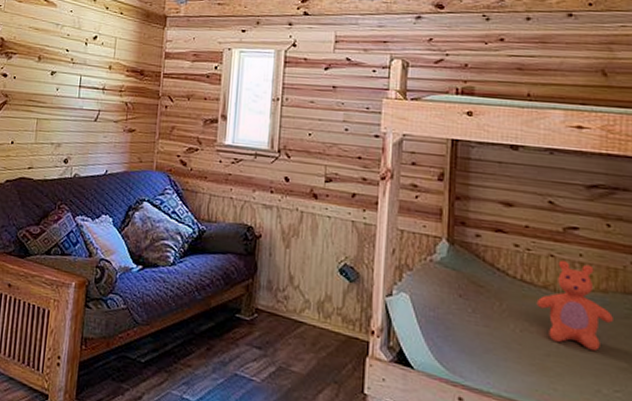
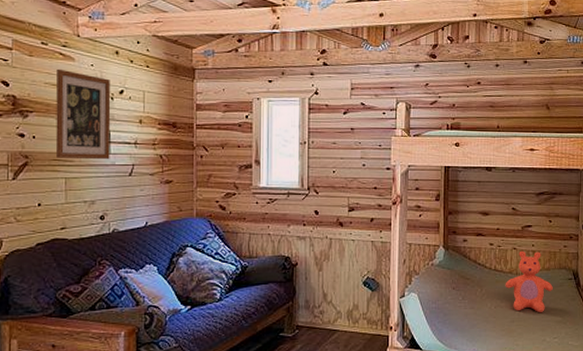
wall art: none [31,14,86,104] -> present [55,68,111,160]

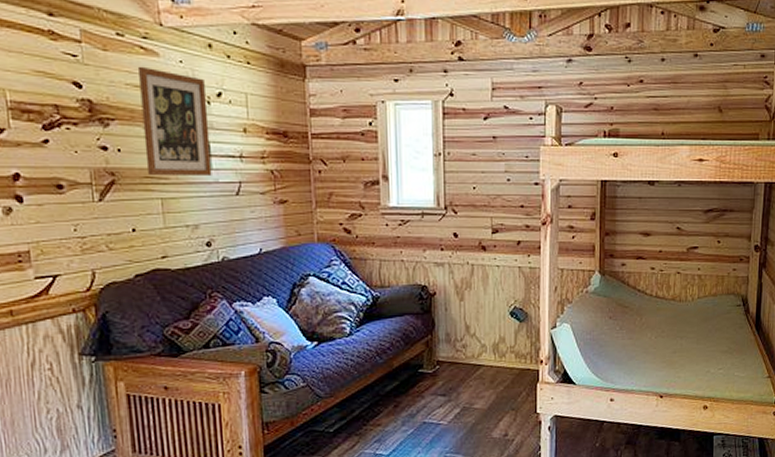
teddy bear: present [505,250,553,313] -> none [667,275,719,343]

